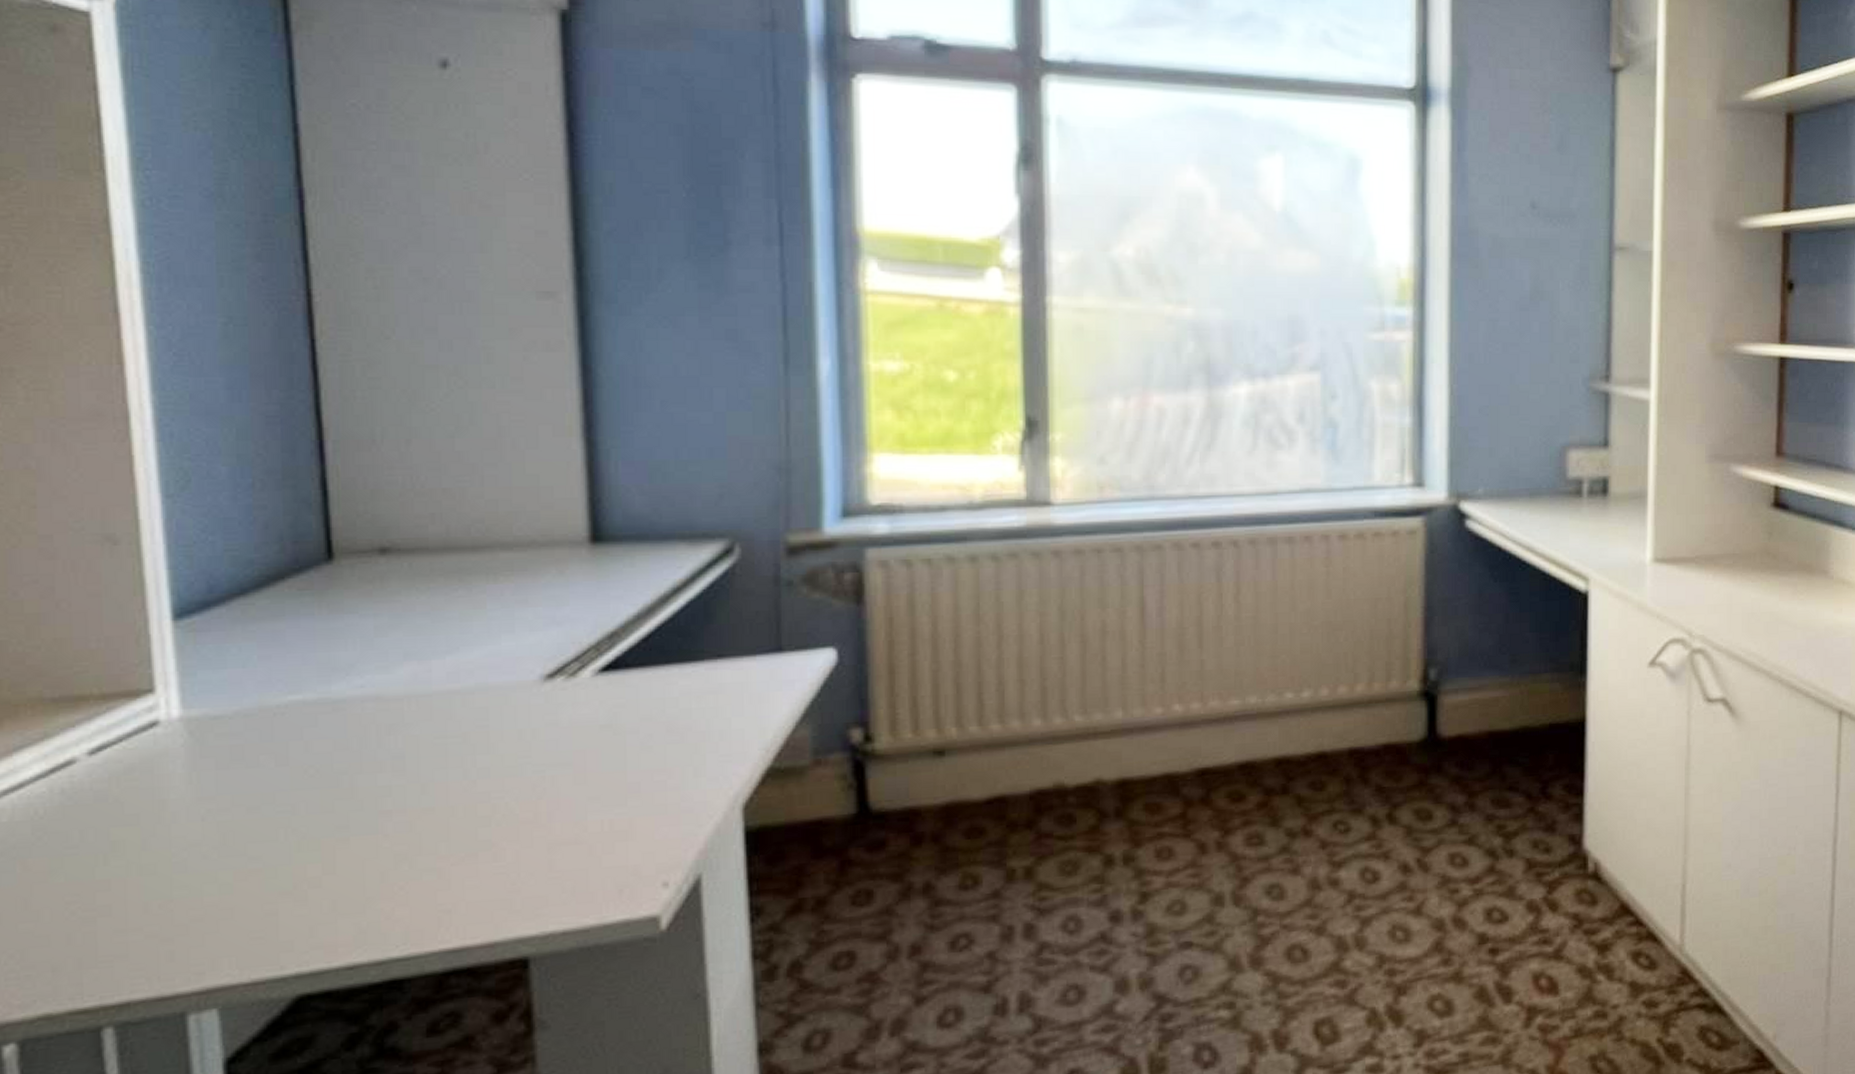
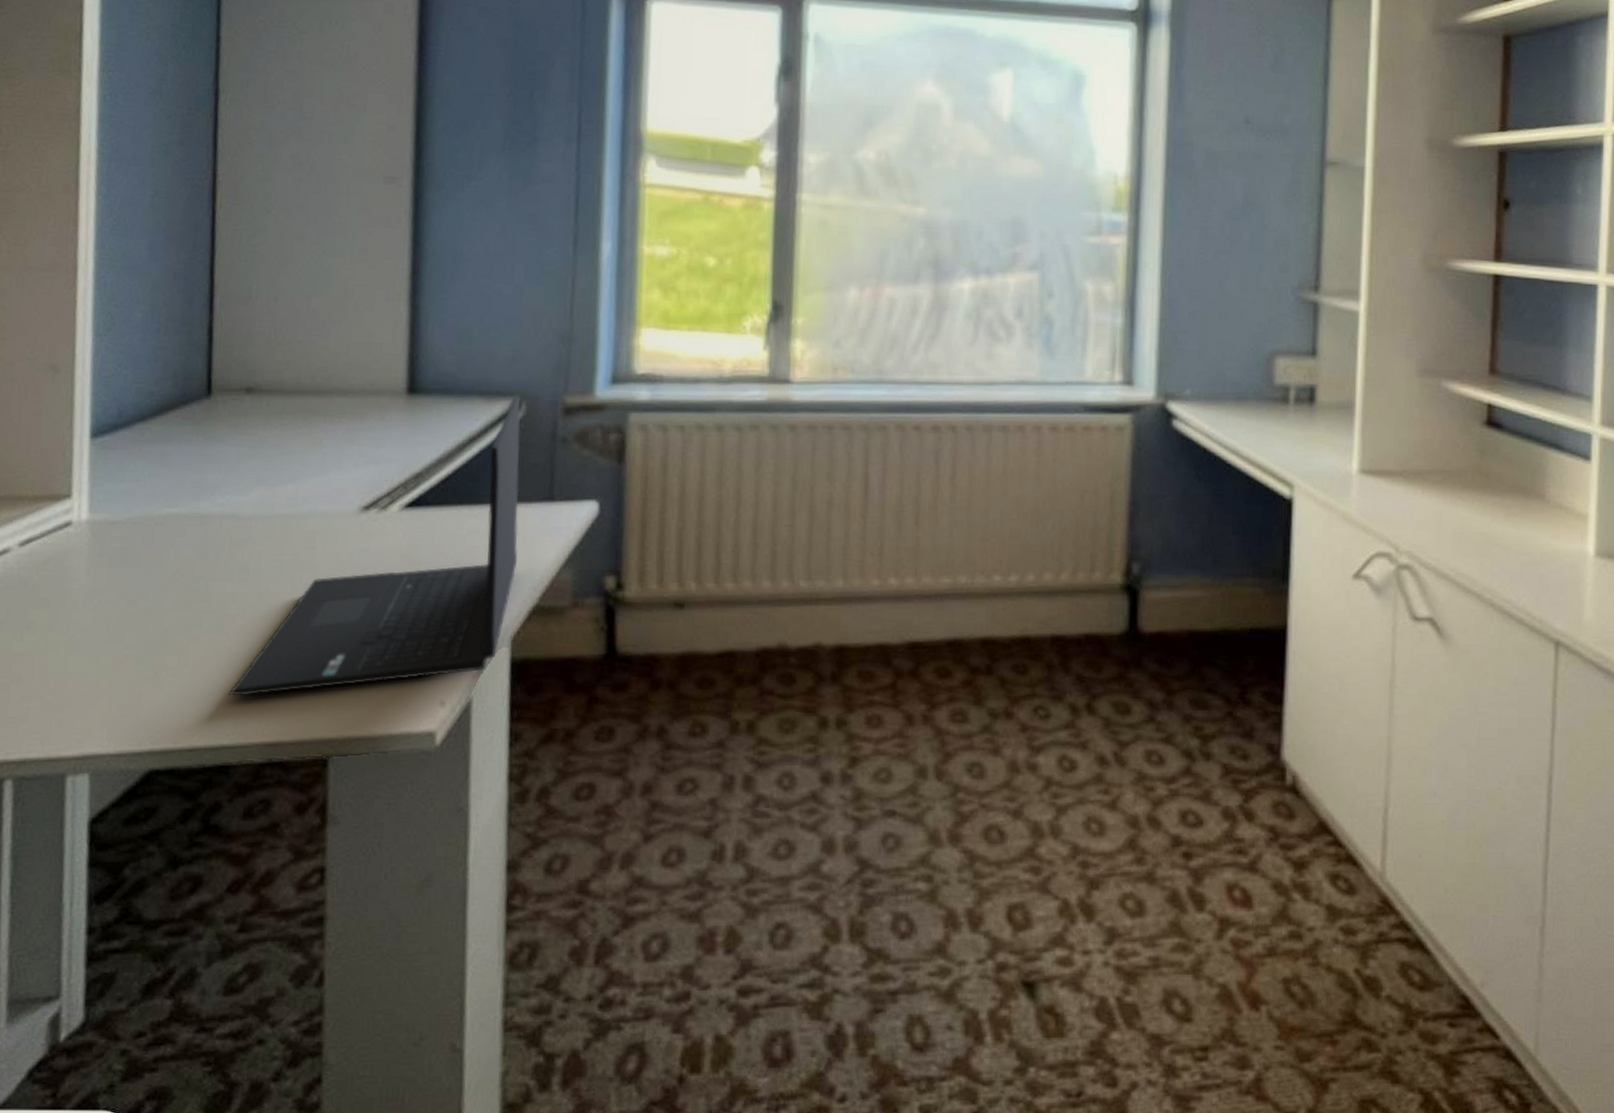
laptop: none [393,536,743,903] -> present [228,394,521,696]

